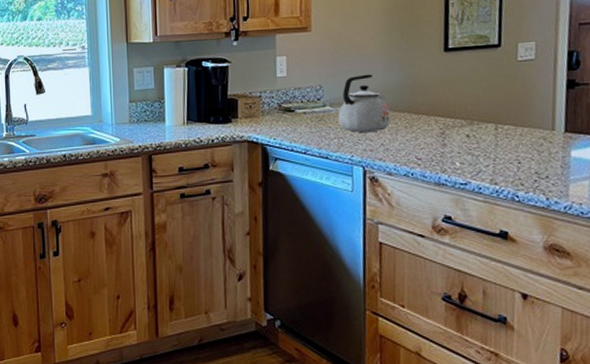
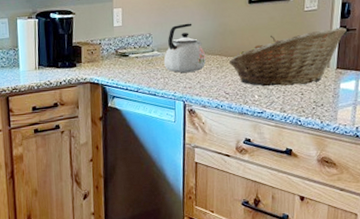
fruit basket: none [420,81,576,153] -> present [228,27,347,87]

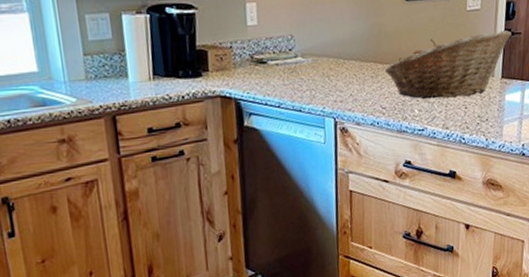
kettle: present [163,23,206,73] -> none [309,23,358,84]

